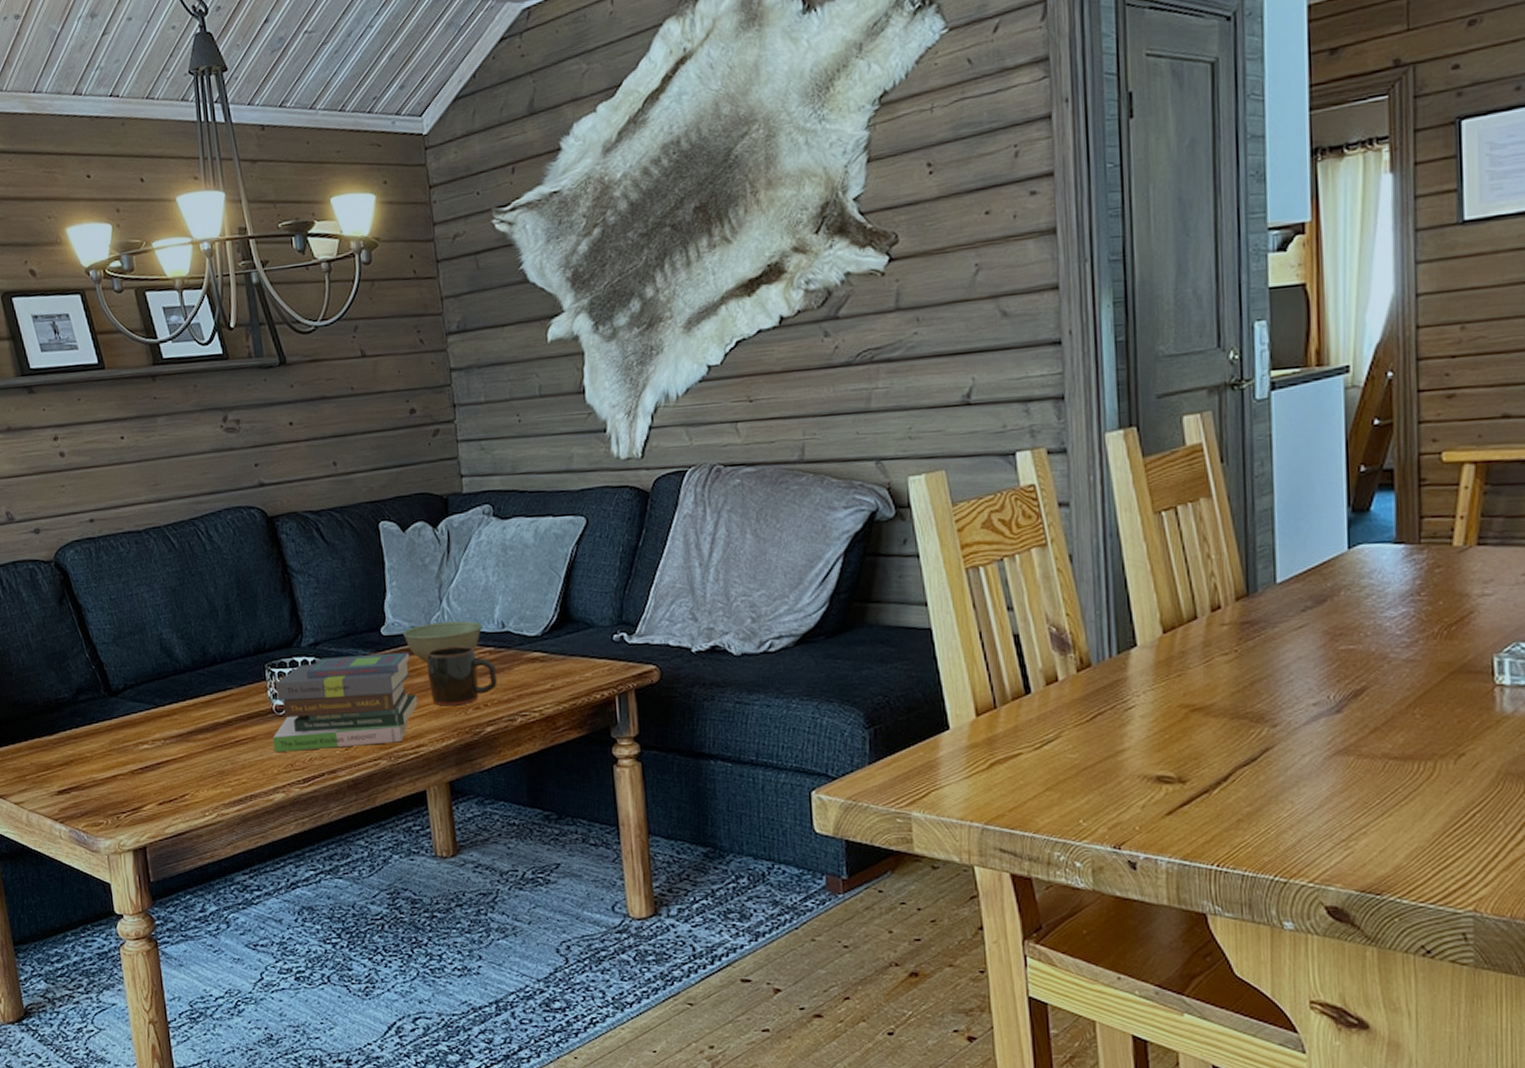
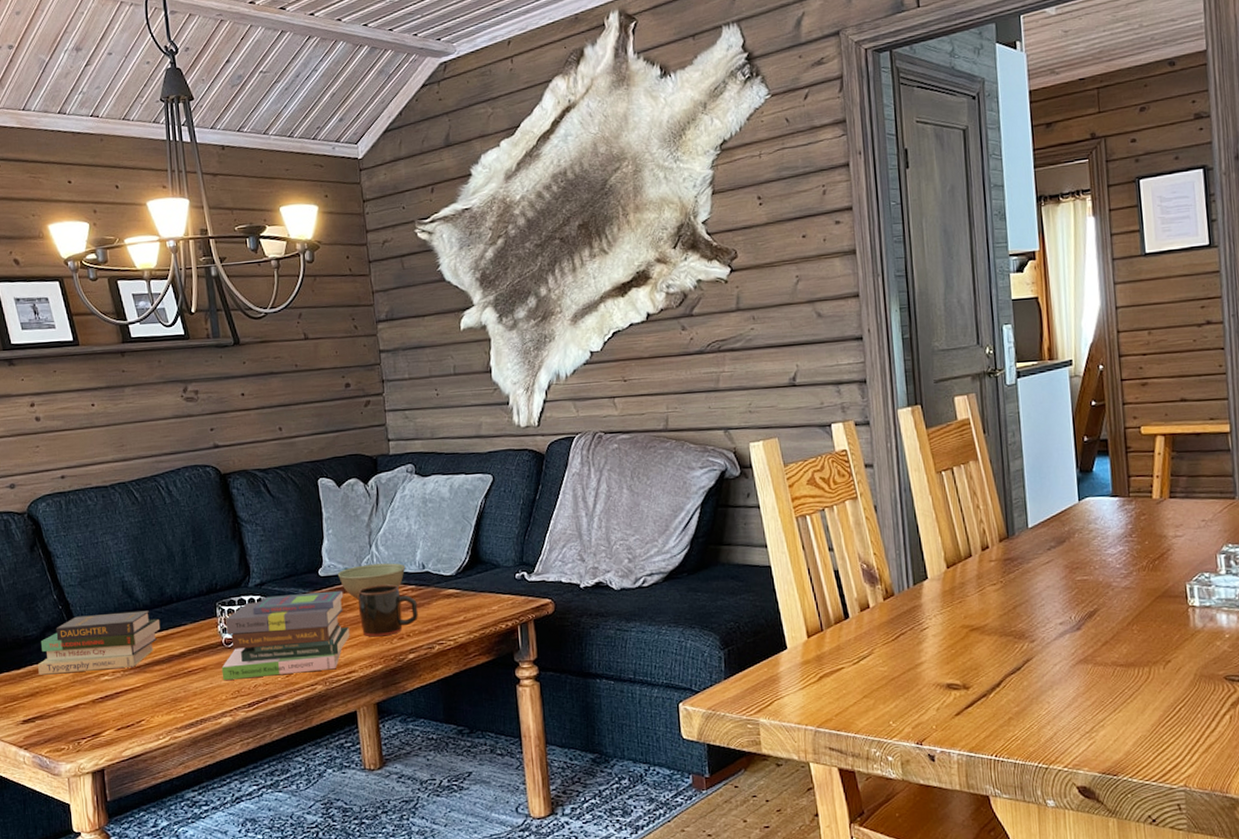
books: none [71,672,204,742] -> present [38,610,161,675]

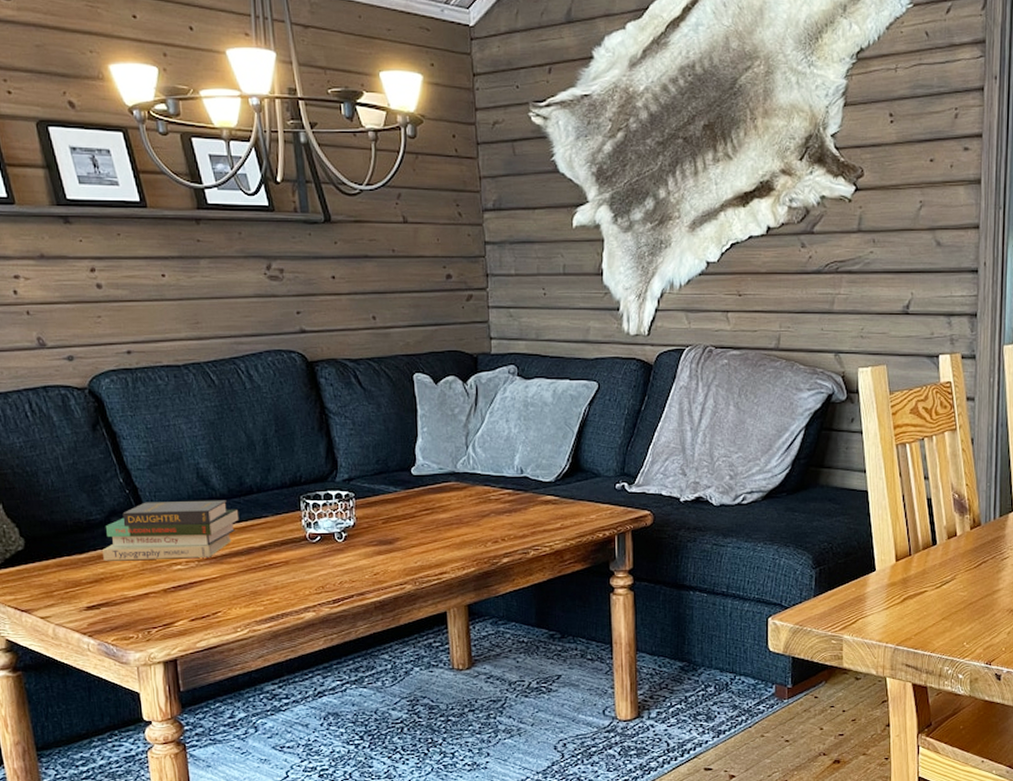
books: present [221,590,350,680] -> none [305,490,442,575]
bowl: present [337,563,406,600] -> none [431,466,503,502]
mug: present [358,584,418,637] -> none [452,487,514,539]

